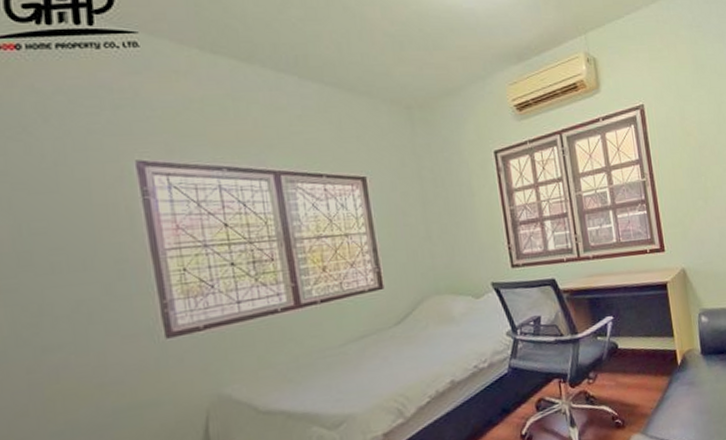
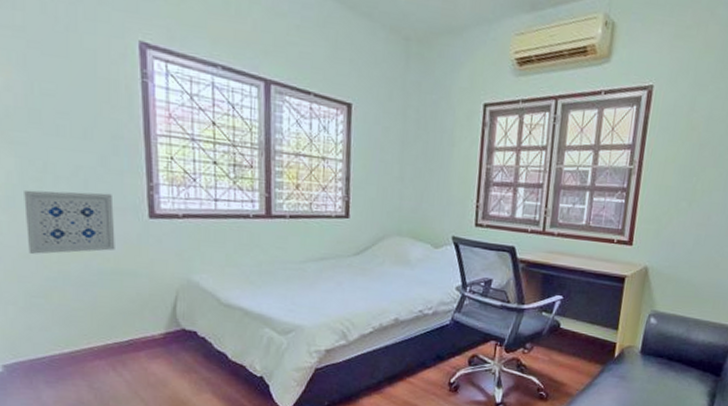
wall art: none [17,322,131,410] -> present [24,190,115,254]

